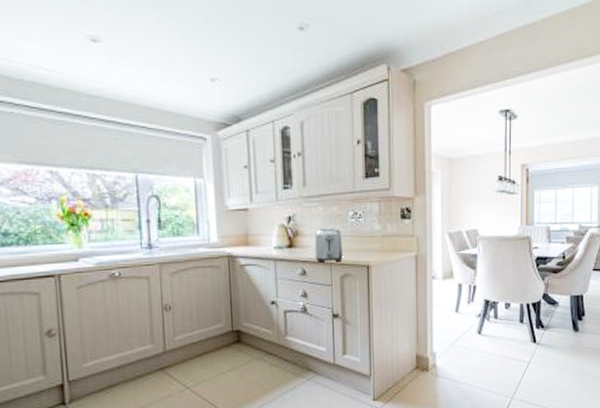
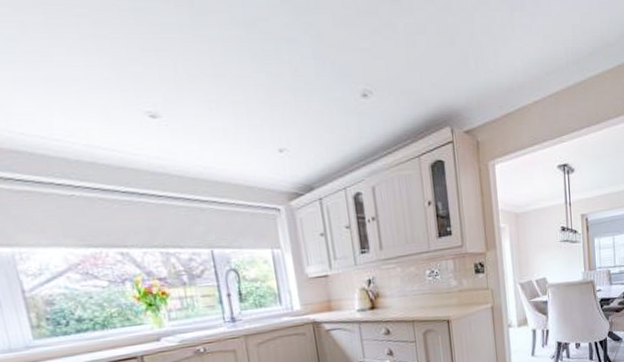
toaster: present [314,228,343,263] -> none [395,287,424,321]

